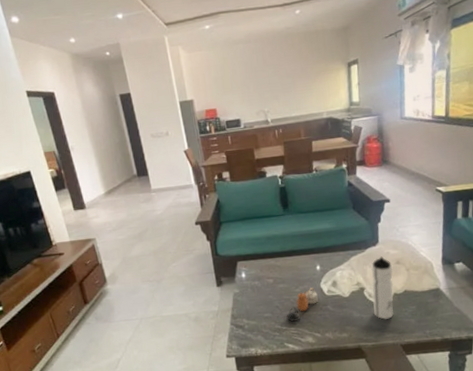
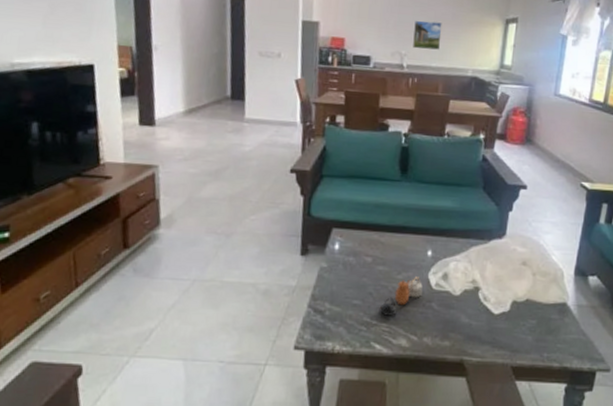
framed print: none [271,78,296,105] -> present [413,20,442,50]
water bottle: present [371,256,394,319] -> none [485,253,517,331]

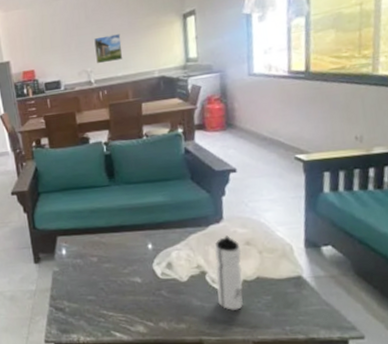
teapot: present [379,277,423,316] -> none [112,269,150,307]
water bottle: none [485,253,517,331] -> present [214,235,243,310]

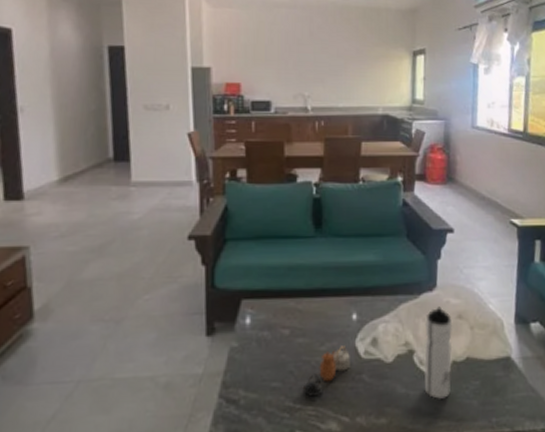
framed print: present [94,34,123,64] -> none [316,58,346,89]
teapot: none [112,269,150,307] -> present [302,346,350,397]

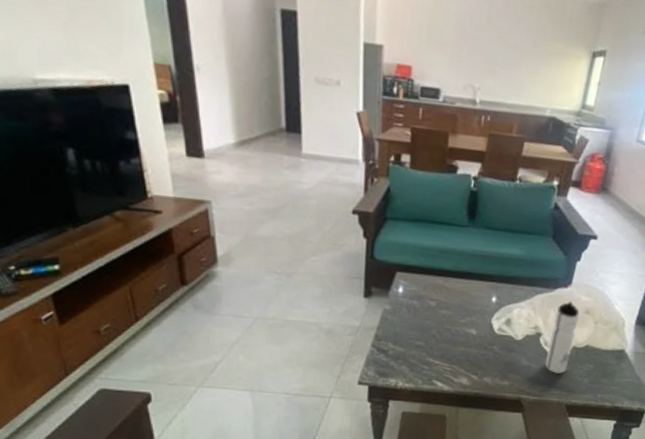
teapot: present [302,346,350,397] -> none [441,321,485,357]

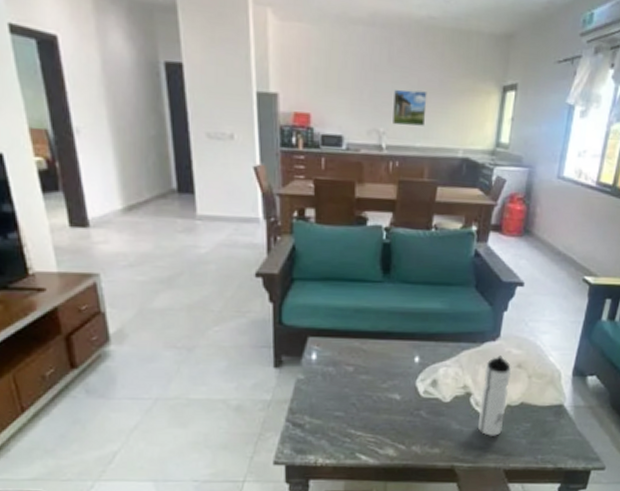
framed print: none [487,48,522,85] -> present [393,89,427,126]

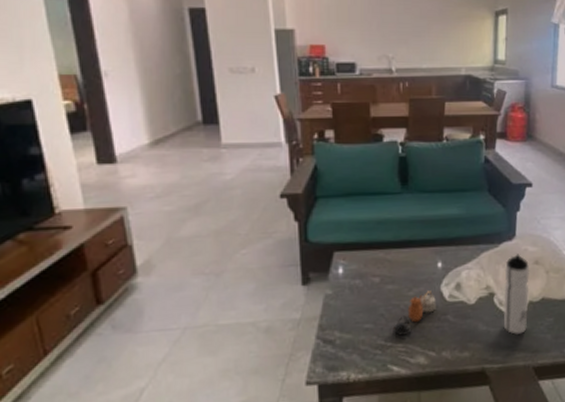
teapot: none [363,385,410,426] -> present [392,291,436,336]
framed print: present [393,89,427,126] -> none [400,19,430,51]

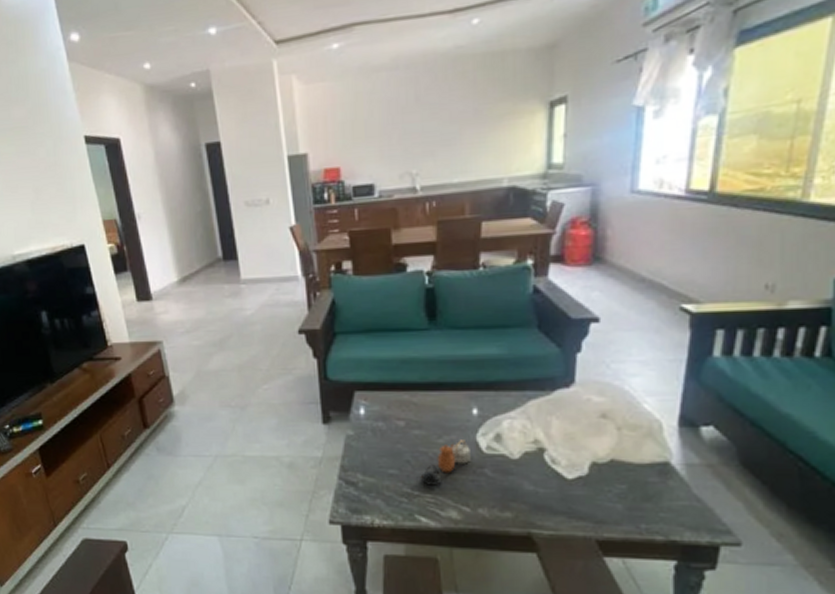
water bottle: present [503,254,530,334] -> none [556,404,595,499]

